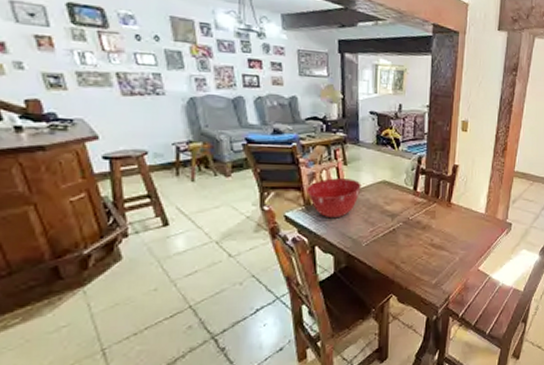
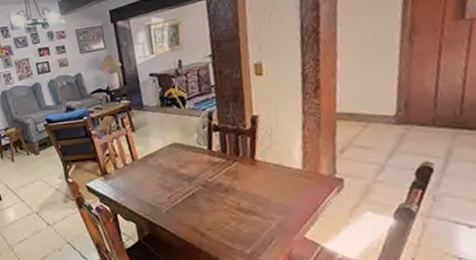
mixing bowl: present [307,178,361,219] -> none [102,144,153,186]

